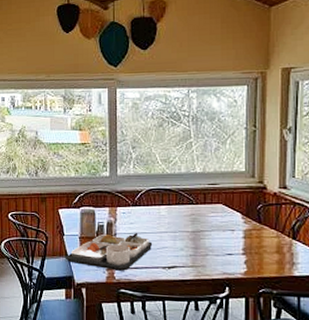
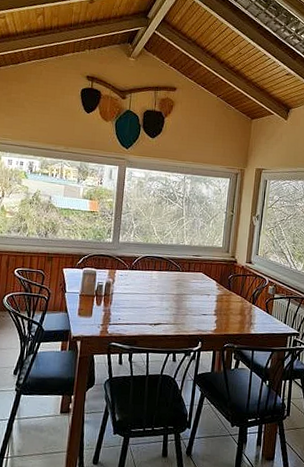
food tray: present [66,232,153,271] -> none [65,292,144,326]

